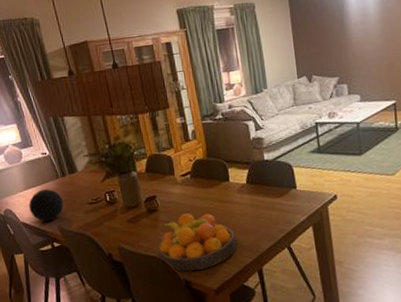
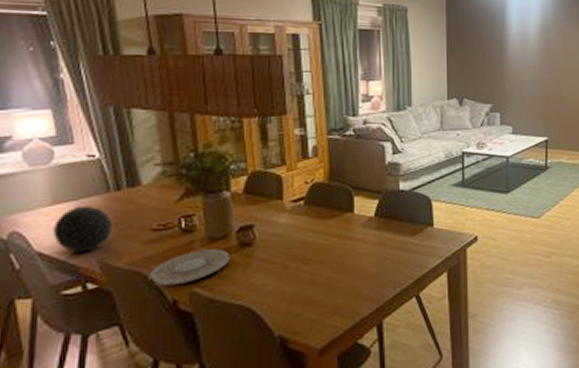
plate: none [90,215,143,244] -> present [148,249,231,286]
fruit bowl: present [157,213,236,271] -> none [247,249,353,325]

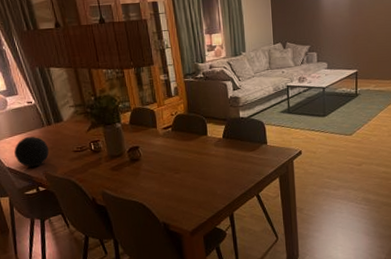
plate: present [148,249,231,286] -> none [75,163,126,189]

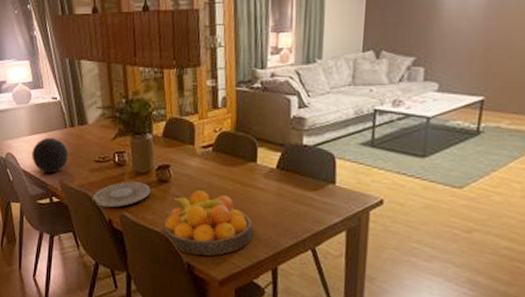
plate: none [75,163,126,189] -> present [92,181,151,208]
fruit bowl: none [139,163,211,215] -> present [163,190,253,256]

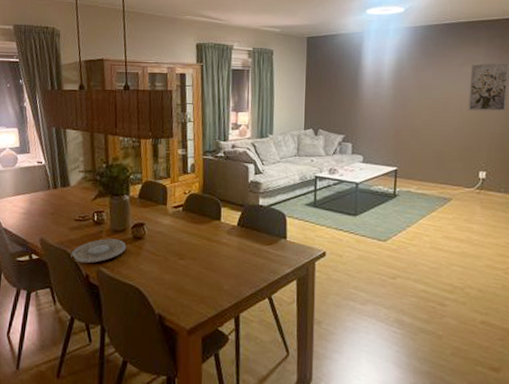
decorative orb: present [32,137,69,173] -> none [14,198,51,232]
fruit bowl: present [163,190,253,256] -> none [136,246,217,307]

